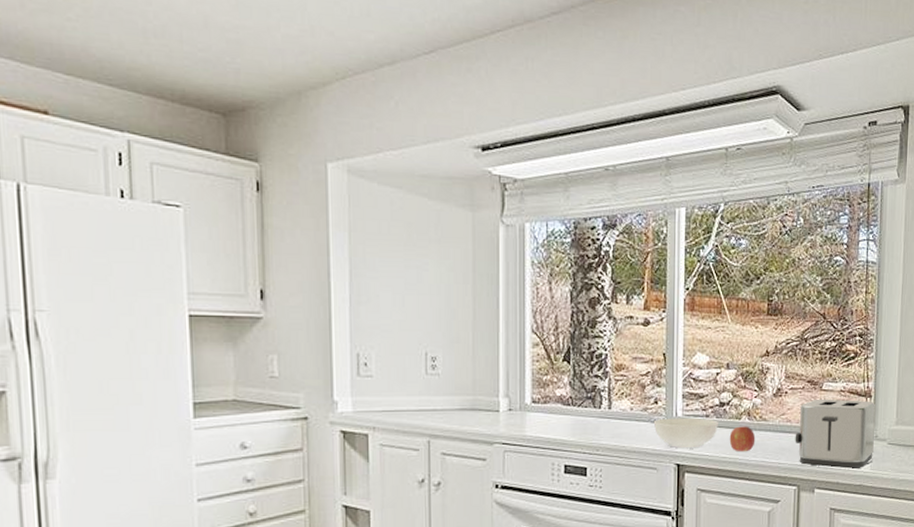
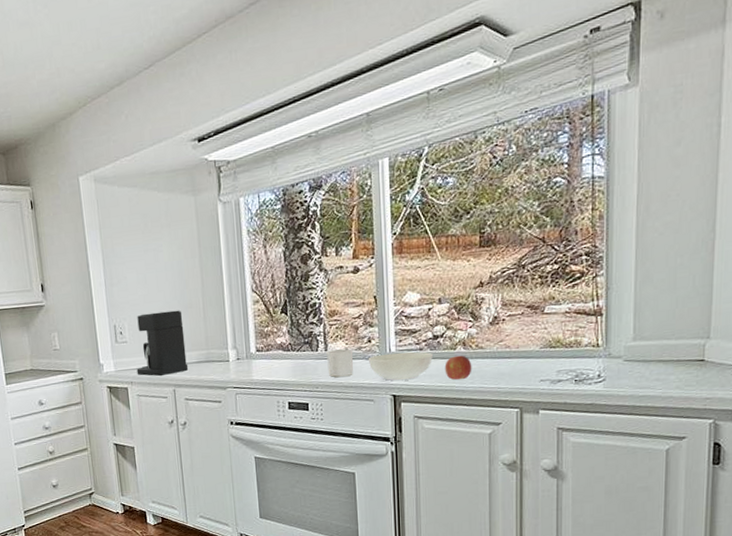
coffee maker: none [382,343,449,423] -> present [136,310,189,377]
mug: none [610,409,639,441] -> present [327,349,354,378]
toaster: present [795,399,875,470] -> none [515,319,607,389]

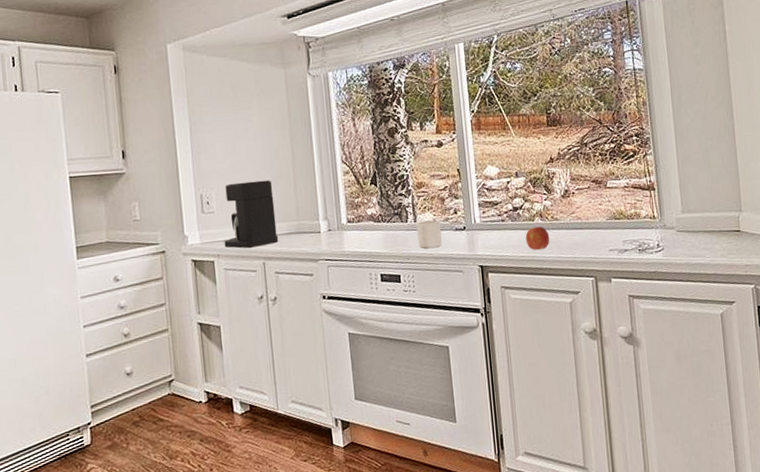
bowl: present [368,352,434,381] -> none [455,223,515,252]

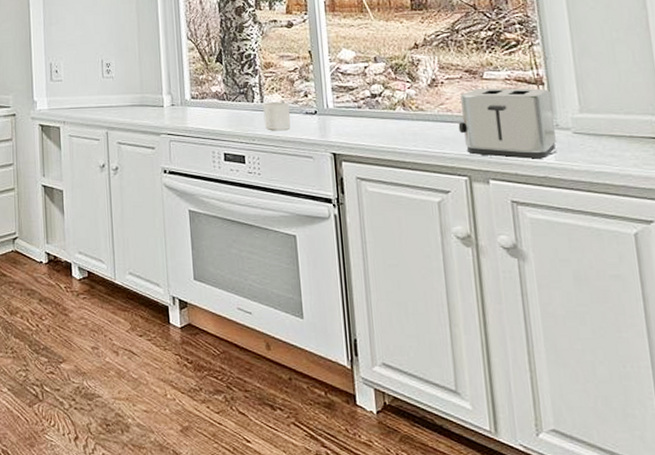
coffee maker: present [224,180,279,249] -> none [70,52,122,118]
fruit: present [525,226,550,251] -> none [385,116,414,142]
toaster: none [586,193,664,258] -> present [458,88,556,160]

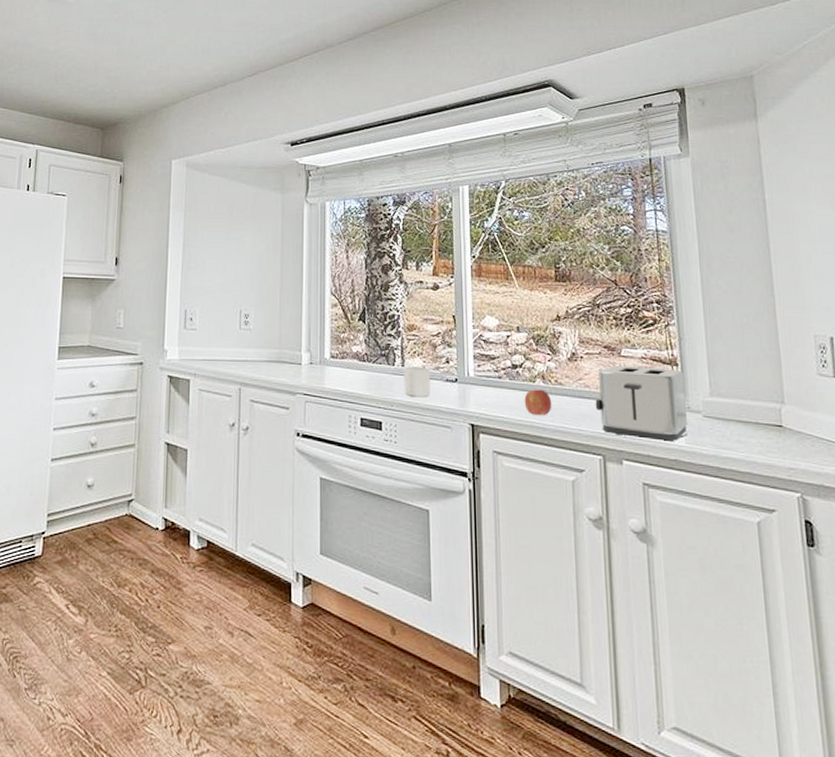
fruit: none [385,116,414,142] -> present [524,389,552,416]

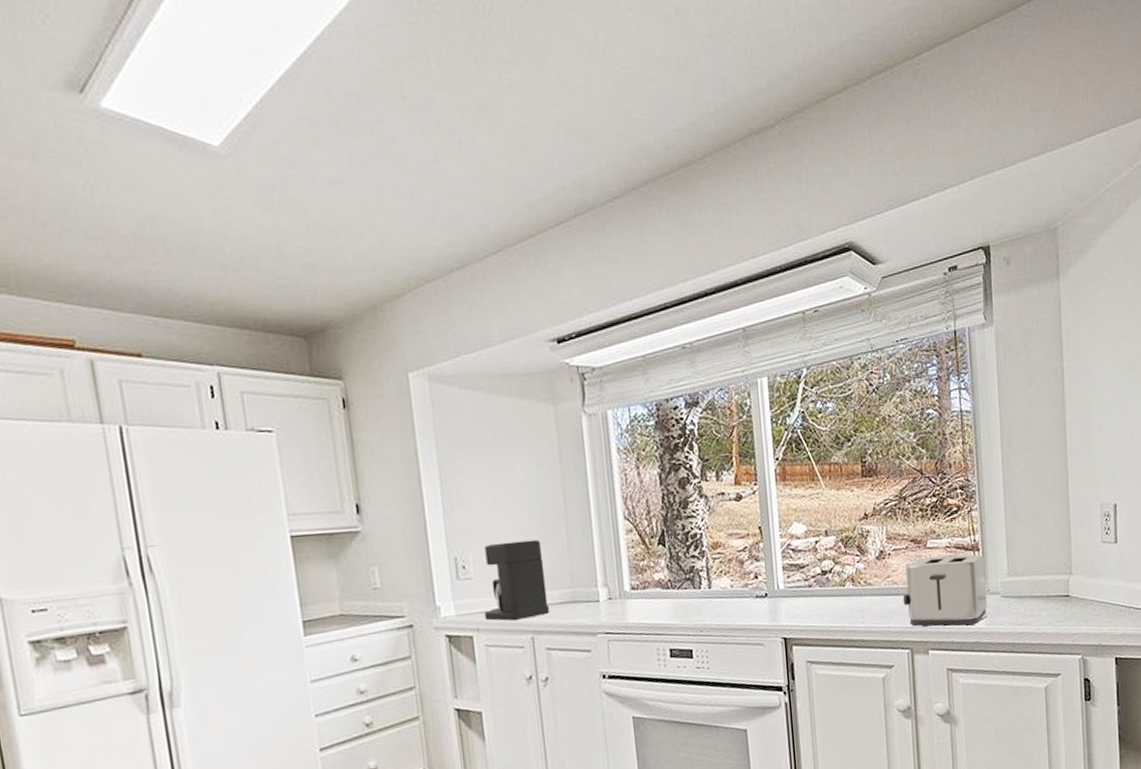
coffee maker: none [202,302,258,372] -> present [484,539,550,622]
mug: present [403,367,431,398] -> none [711,586,741,619]
fruit: present [524,389,552,416] -> none [835,592,862,620]

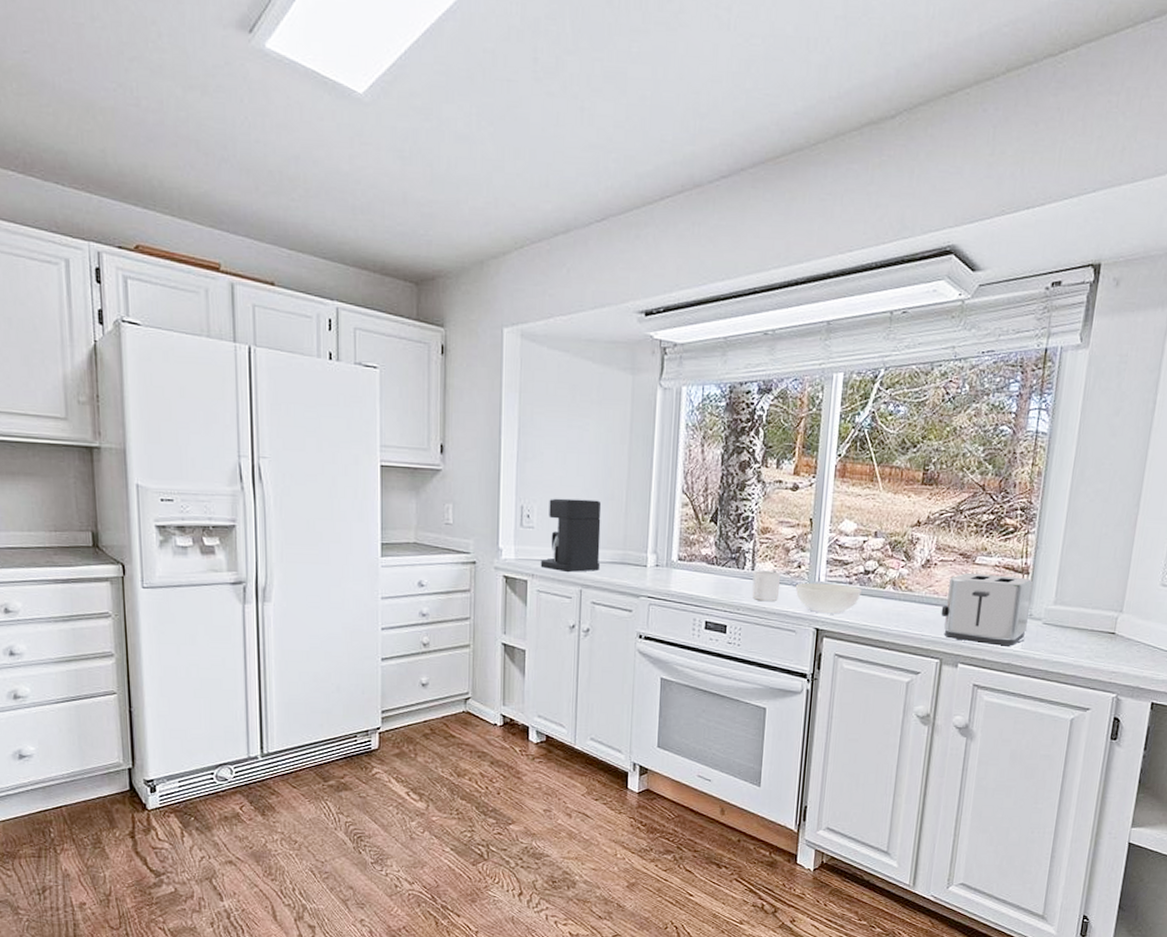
mug: none [711,586,741,619] -> present [752,570,781,602]
bowl: none [755,589,823,622] -> present [795,582,863,614]

